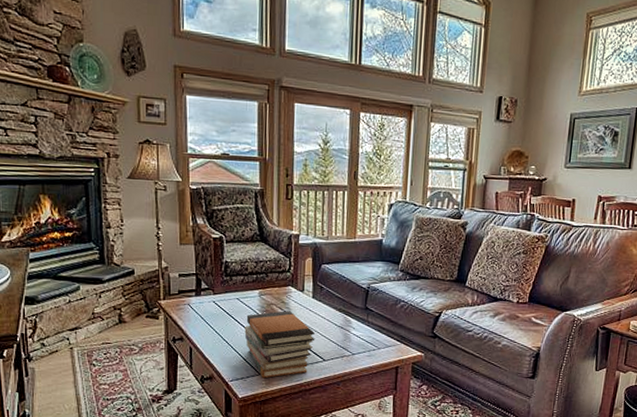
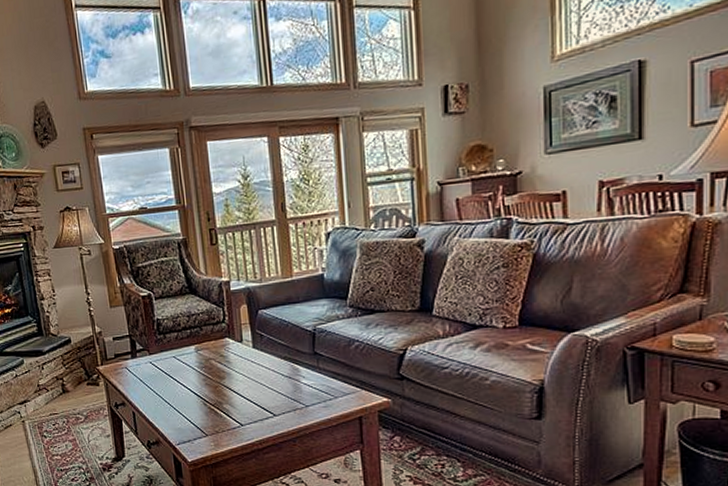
book stack: present [244,311,316,379] -> none [185,364,262,440]

